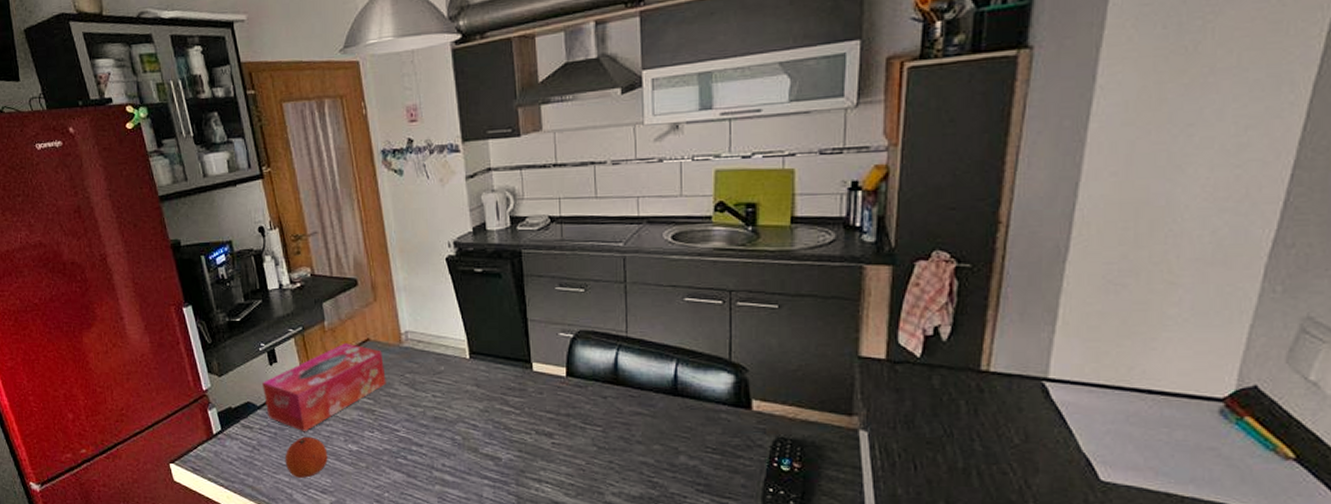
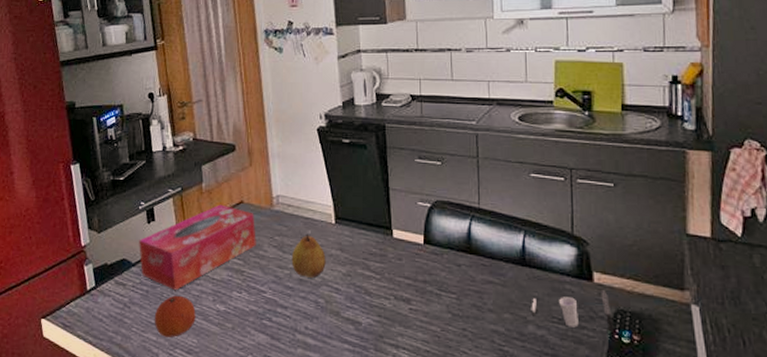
fruit: none [424,370,461,415] -> present [291,233,326,278]
cup: none [683,418,773,461] -> present [531,290,614,333]

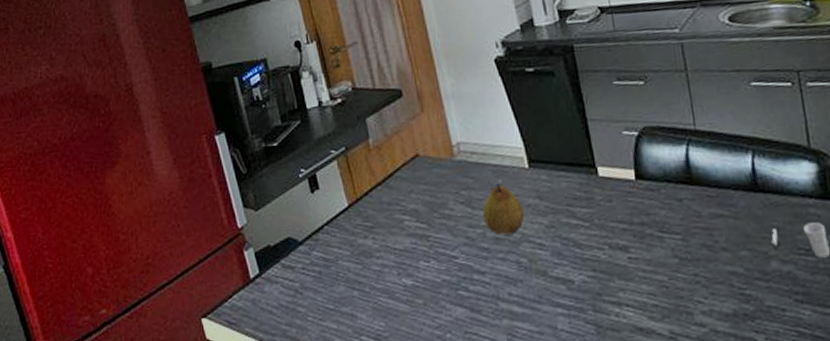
tissue box: present [139,204,256,291] -> none [304,161,440,268]
fruit: present [154,295,196,338] -> none [331,272,380,323]

